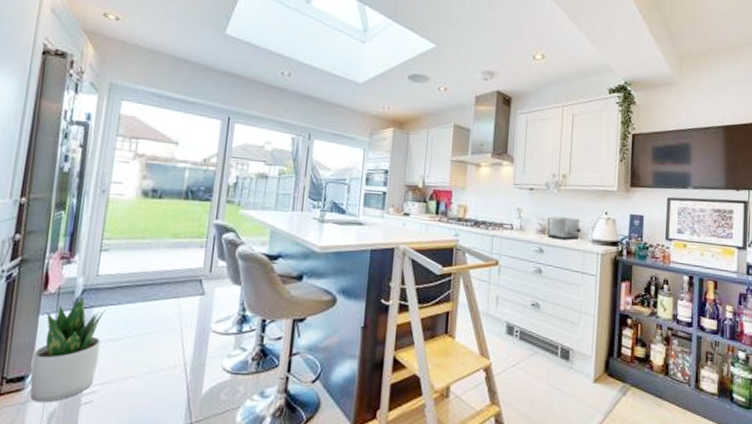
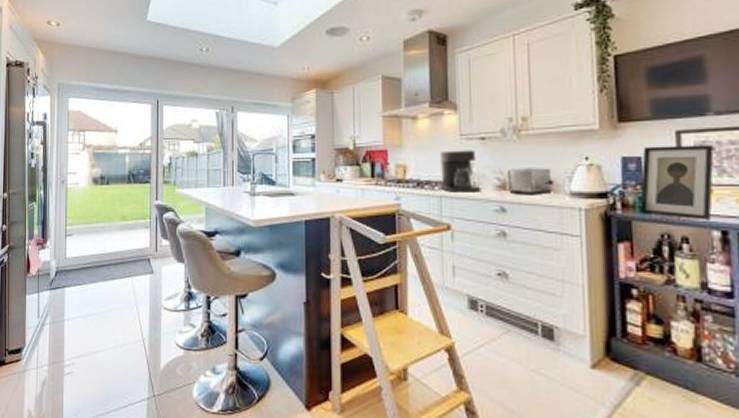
planter: present [30,296,106,403] -> none [25,278,75,373]
coffee maker: none [494,196,526,234] -> present [440,150,482,193]
picture frame: none [639,208,690,267] -> present [640,145,714,220]

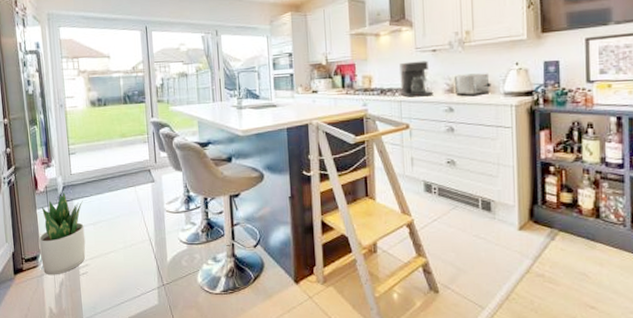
planter: none [25,278,75,373] -> present [39,192,86,275]
picture frame: present [640,145,714,220] -> none [557,49,613,109]

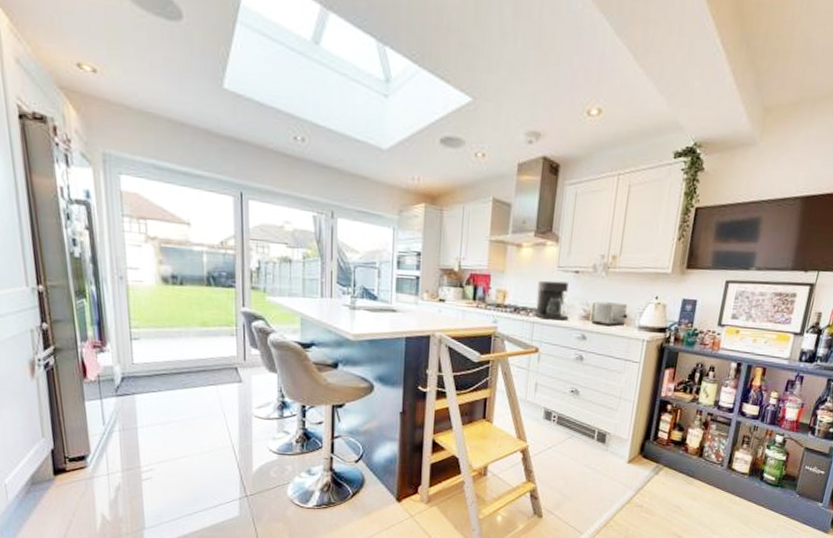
planter: present [39,192,86,275] -> none [89,384,151,479]

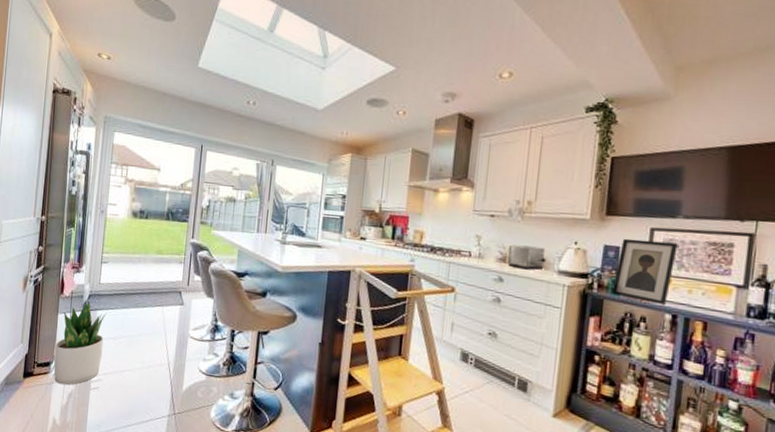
planter: none [89,384,151,479] -> present [54,300,107,385]
coffee maker: present [535,280,569,321] -> none [451,223,485,262]
picture frame: none [687,291,749,354] -> present [612,238,678,304]

